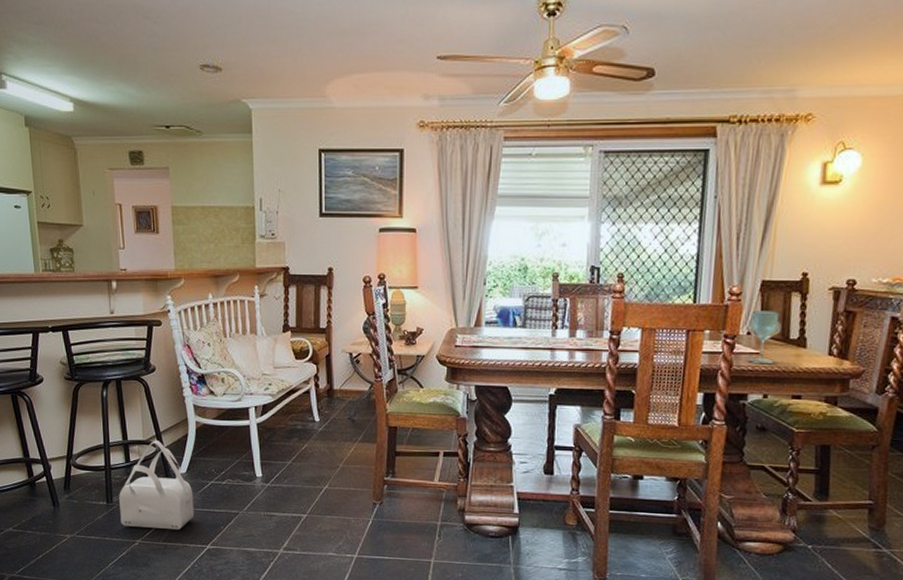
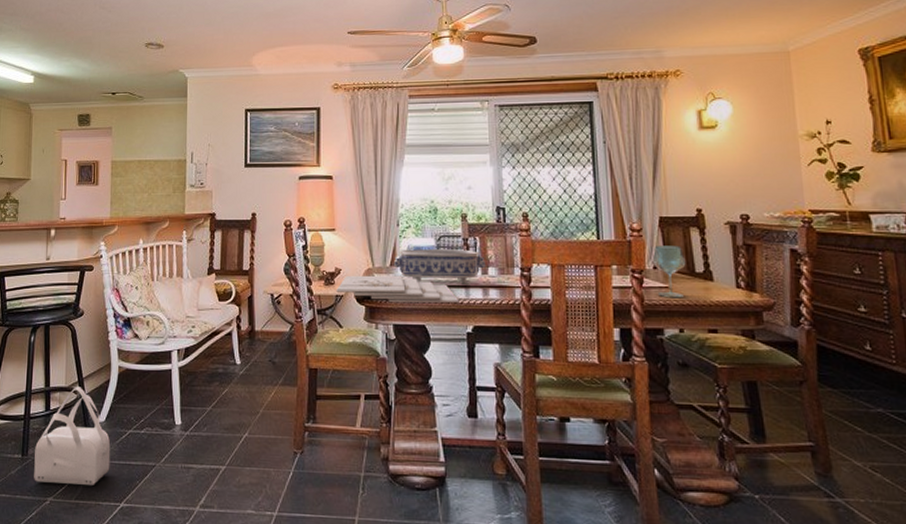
placemat: none [418,335,544,366] -> present [336,275,460,304]
decorative bowl: none [478,309,574,348] -> present [393,249,486,286]

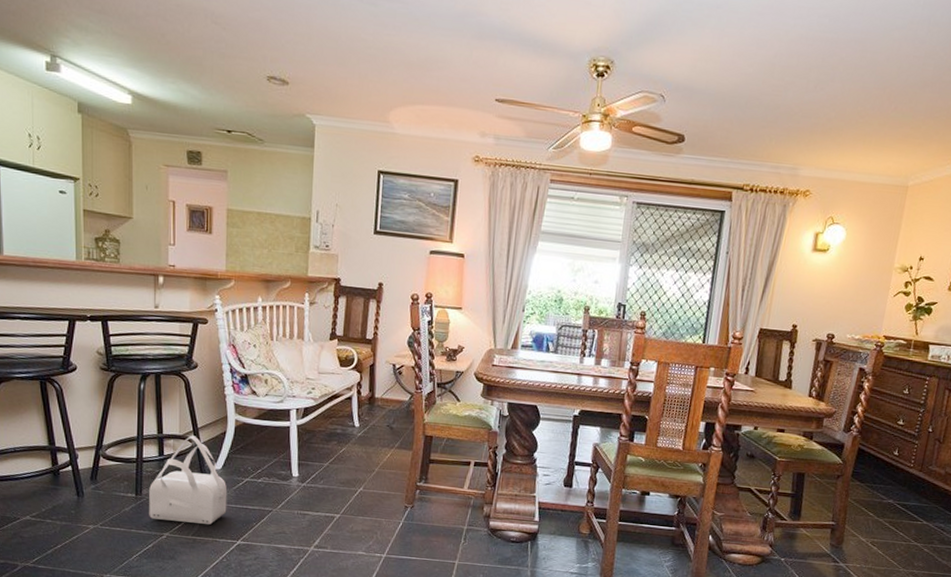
placemat: present [336,275,460,304] -> none [457,353,571,389]
decorative bowl: present [393,249,486,286] -> none [514,334,601,374]
wine glass: present [652,245,686,298] -> none [744,354,774,401]

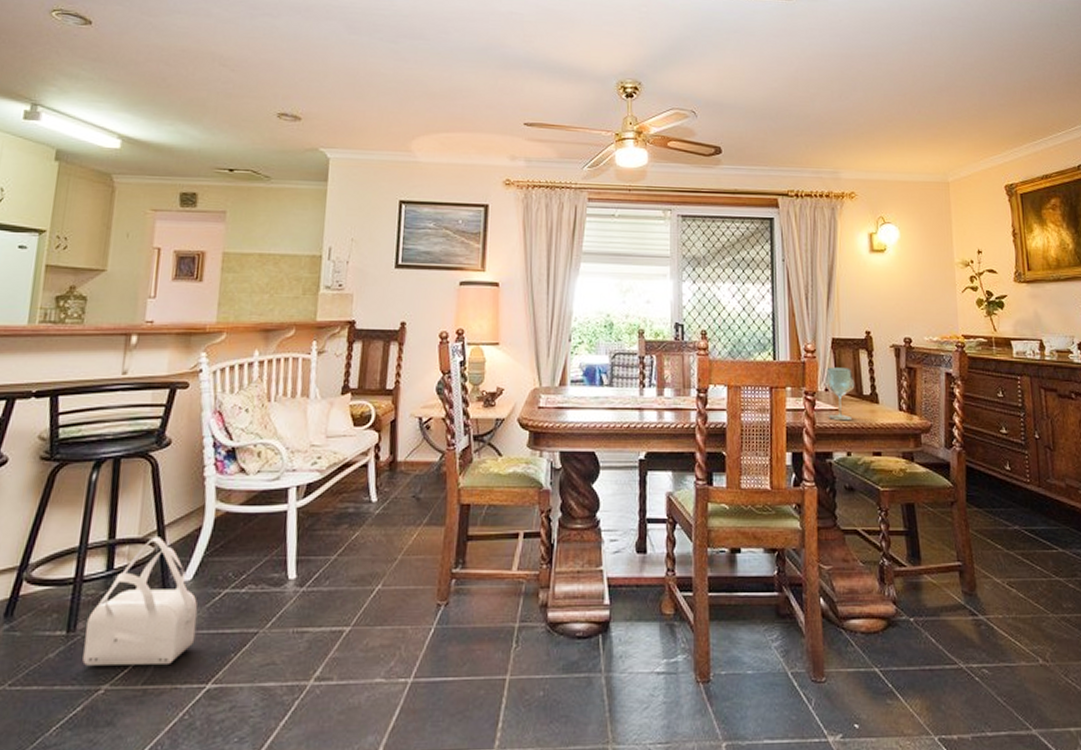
wine glass: none [744,354,774,401] -> present [824,367,855,421]

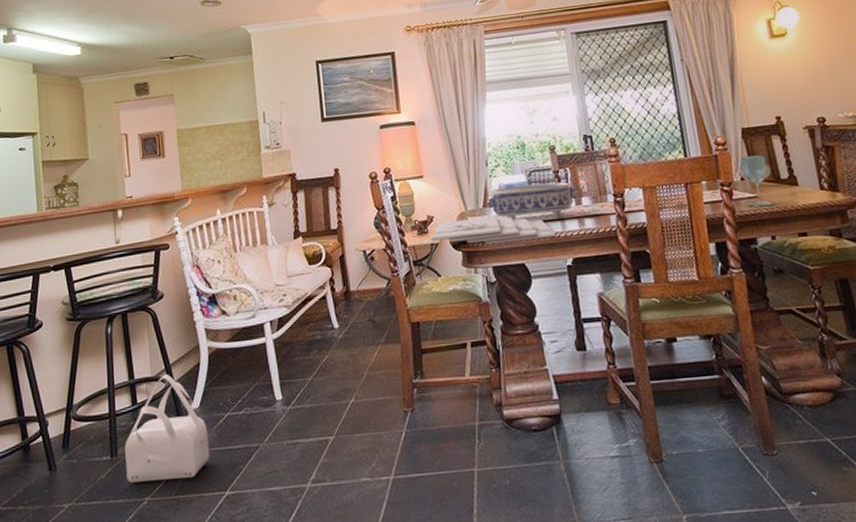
placemat: none [497,395,633,428] -> present [430,216,557,245]
decorative bowl: none [562,367,662,408] -> present [486,182,579,221]

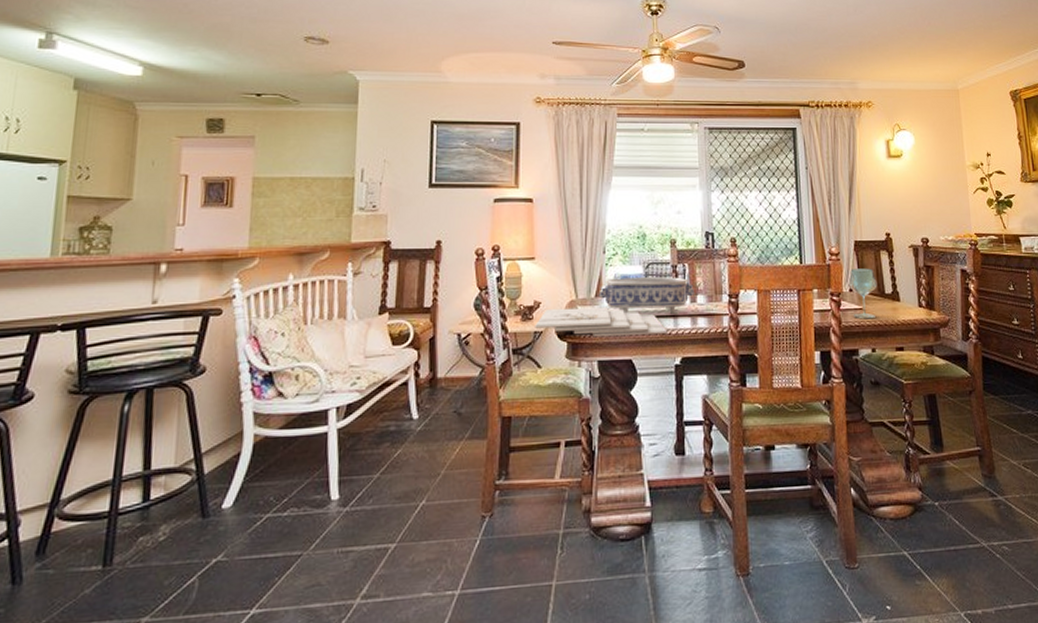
handbag: present [124,374,210,483] -> none [120,465,240,599]

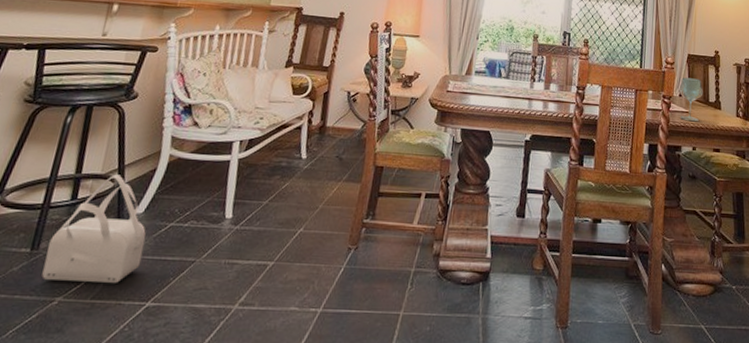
handbag: none [120,465,240,599] -> present [42,174,146,283]
placemat: present [535,307,668,338] -> none [412,79,523,114]
decorative bowl: present [598,277,694,315] -> none [468,61,549,99]

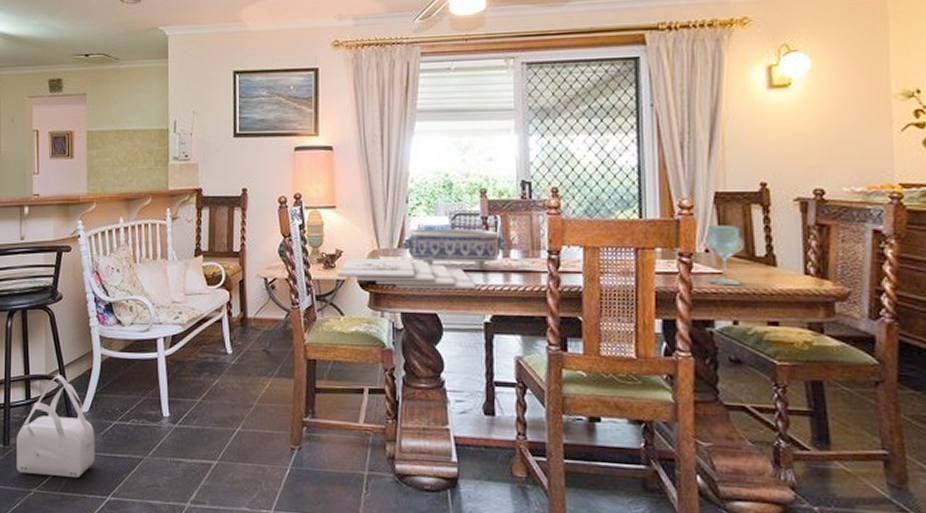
placemat: none [412,79,523,114] -> present [337,257,477,291]
decorative bowl: none [468,61,549,99] -> present [401,229,507,270]

